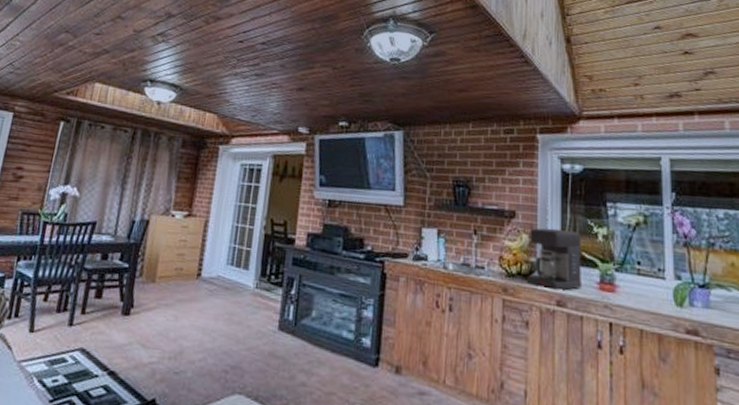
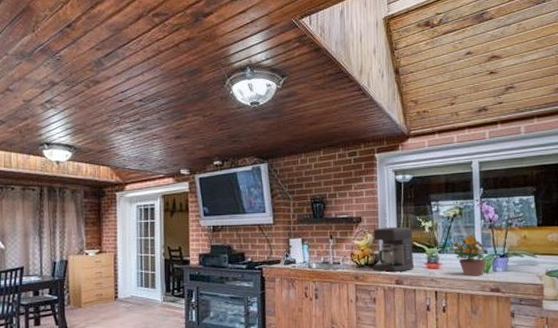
flowerpot: none [635,252,679,310] -> present [453,235,486,276]

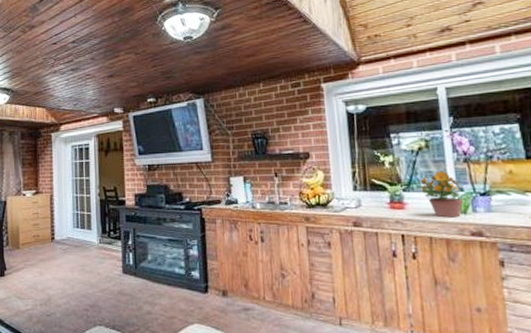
coffee maker: present [373,226,415,273] -> none [323,162,375,214]

